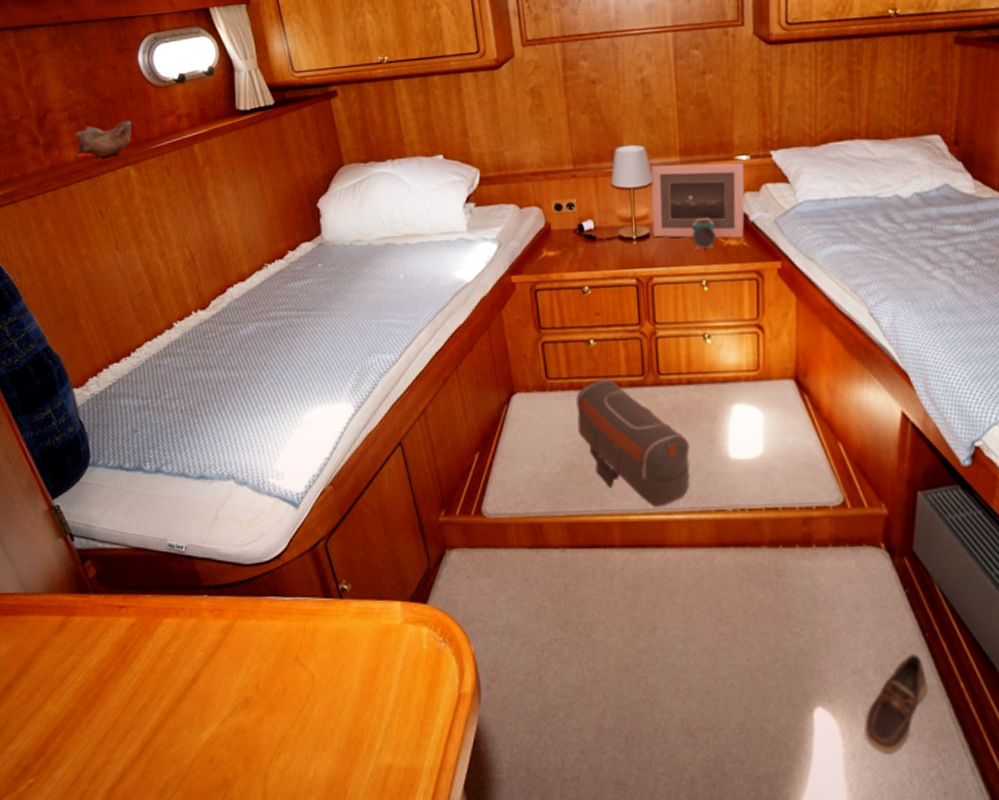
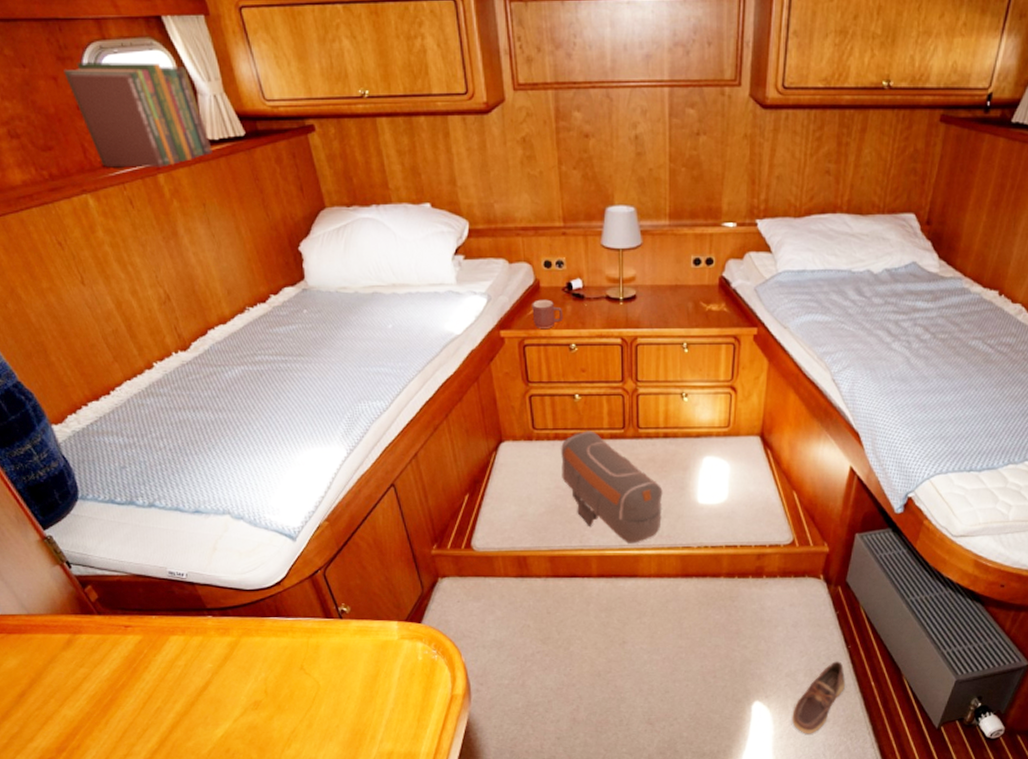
seashell: present [75,120,132,158] -> none [18,142,85,183]
books: none [122,47,244,141] -> present [64,61,213,168]
mug: none [543,242,576,273] -> present [532,299,564,330]
picture frame: present [651,162,745,238] -> none [639,227,730,303]
alarm clock: present [692,218,716,250] -> none [677,283,698,313]

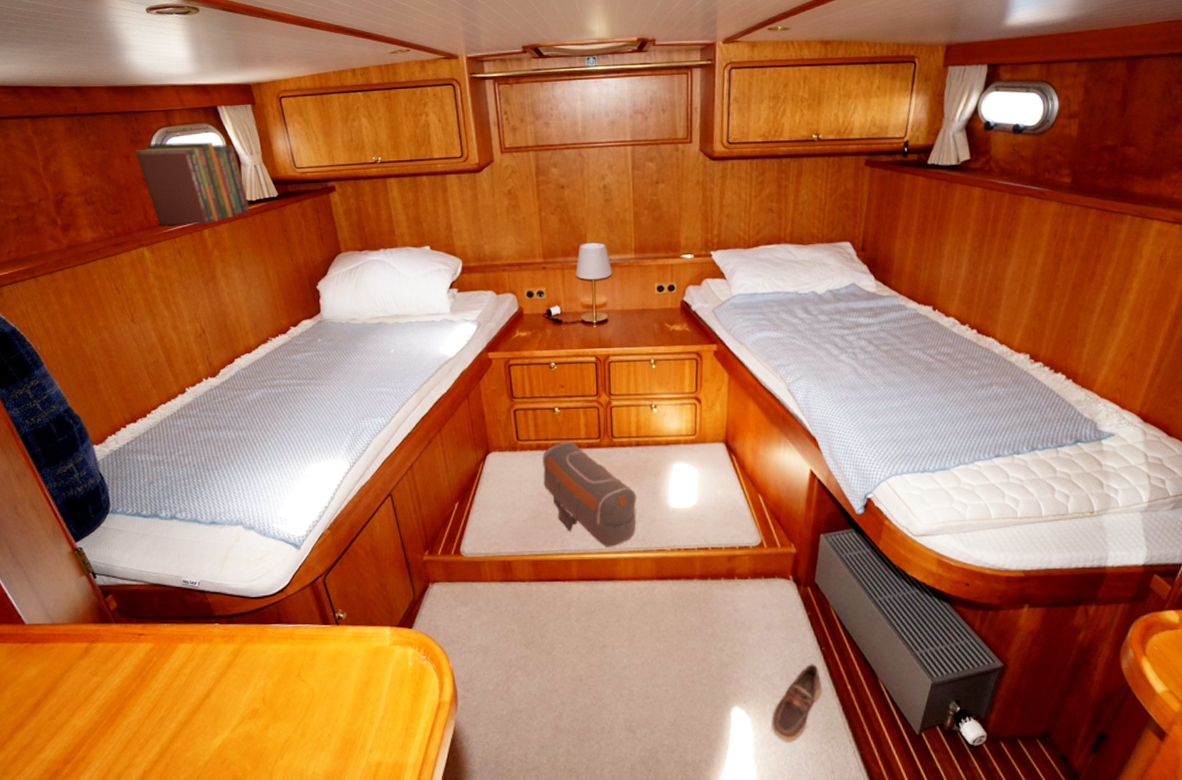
mug: present [532,299,564,330] -> none [516,324,544,351]

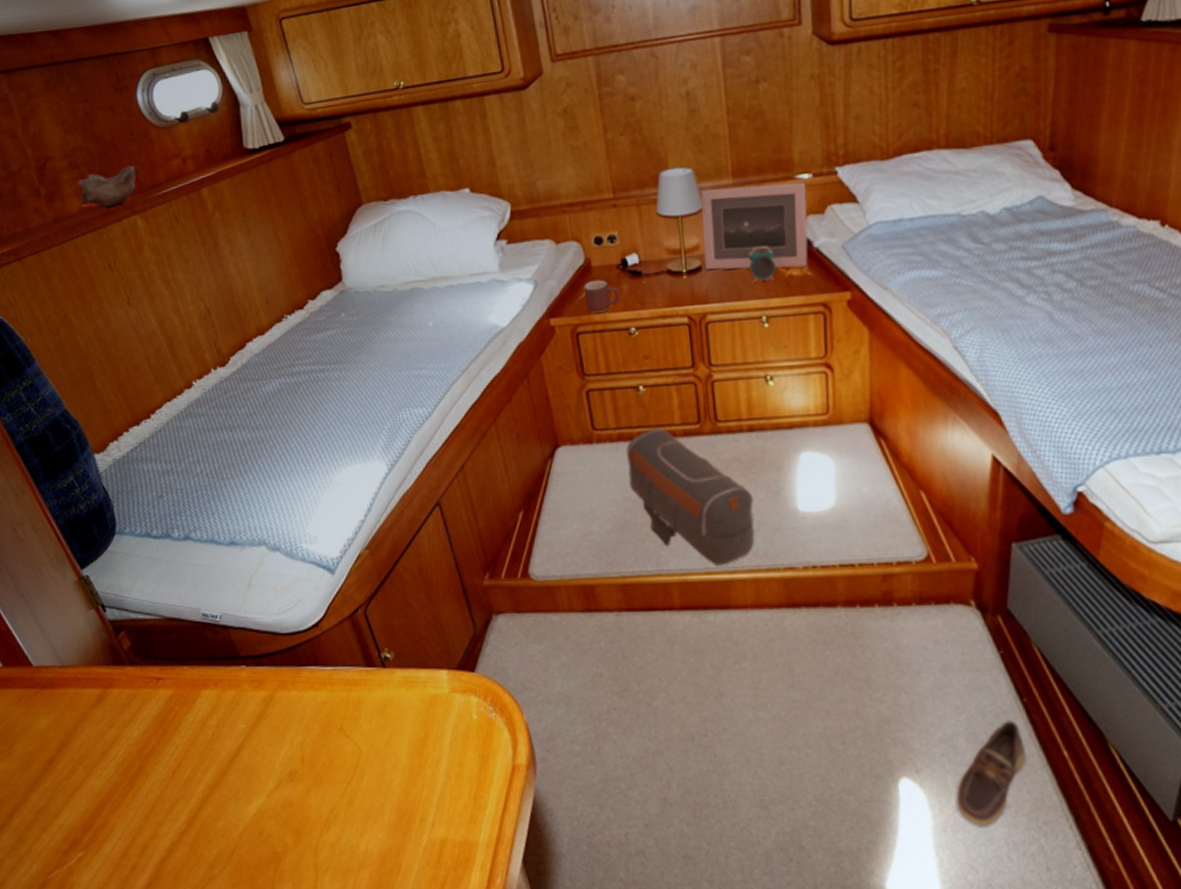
seashell: none [91,206,145,239] -> present [77,165,136,207]
books: present [135,142,250,226] -> none [120,81,253,188]
mug: none [516,324,544,351] -> present [583,279,620,314]
picture frame: none [610,260,689,324] -> present [700,182,809,270]
alarm clock: none [643,307,663,334] -> present [748,246,776,283]

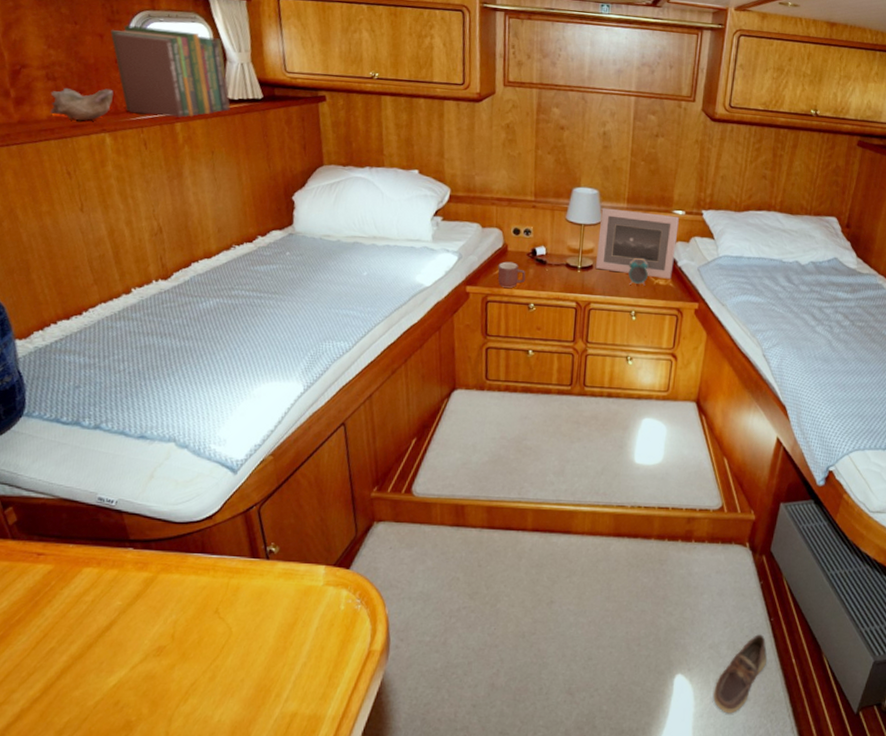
books: none [120,81,253,188] -> present [110,25,231,118]
duffel bag: present [626,428,755,566] -> none [508,385,603,499]

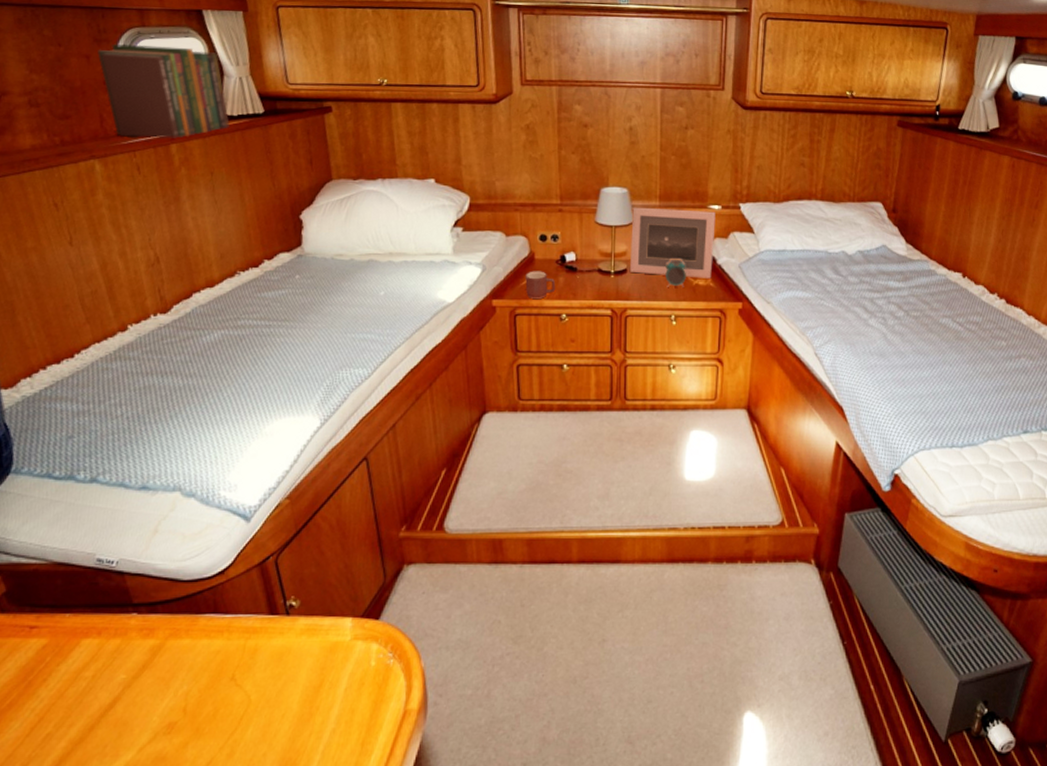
seashell: present [50,88,114,121] -> none [34,112,103,148]
boat shoe: present [713,633,768,714] -> none [787,659,844,753]

